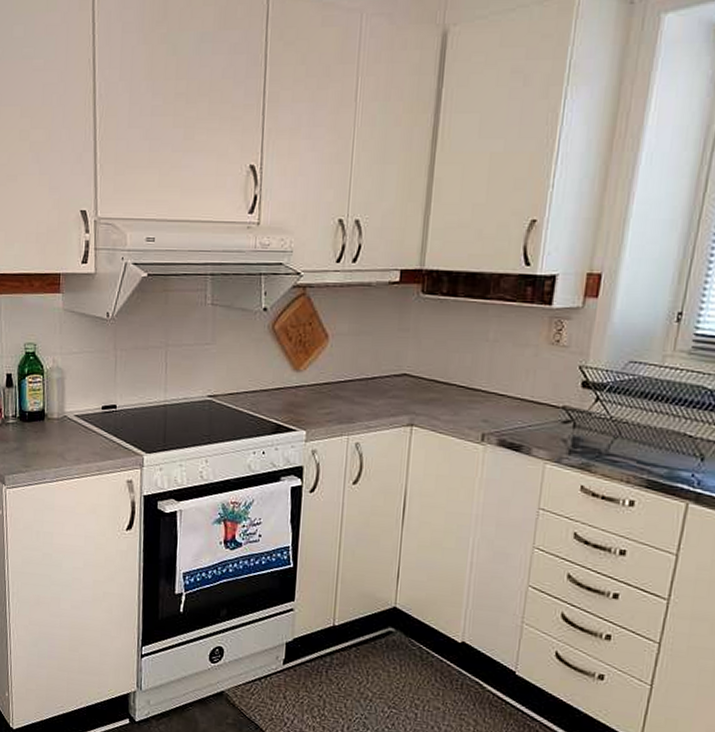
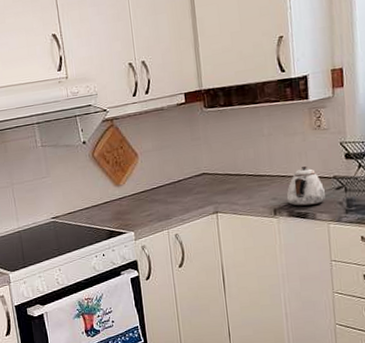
teapot: none [500,388,550,437] -> present [286,166,326,206]

